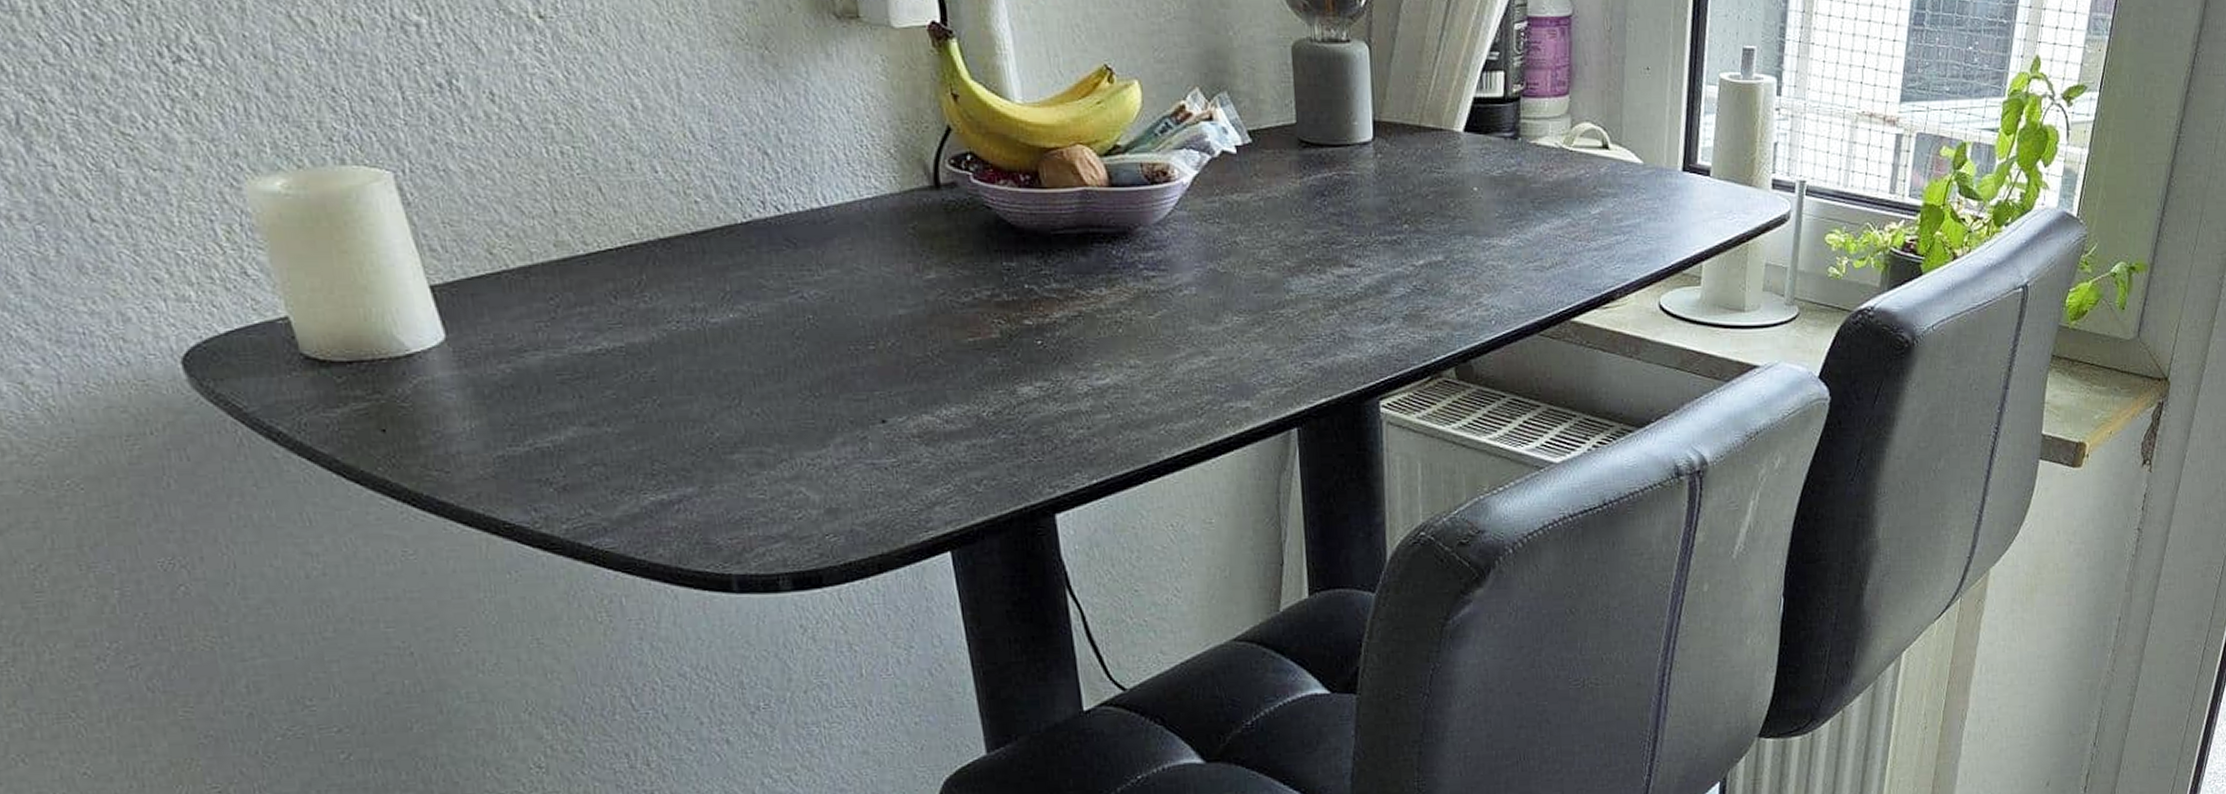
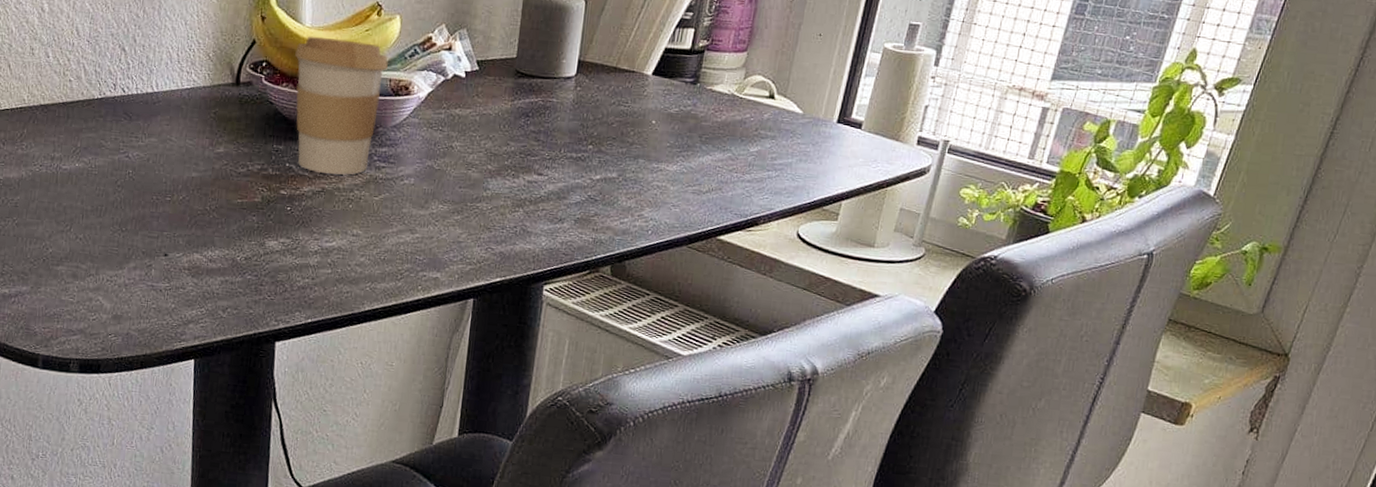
coffee cup: none [1008,115,1136,293] -> present [295,36,389,175]

